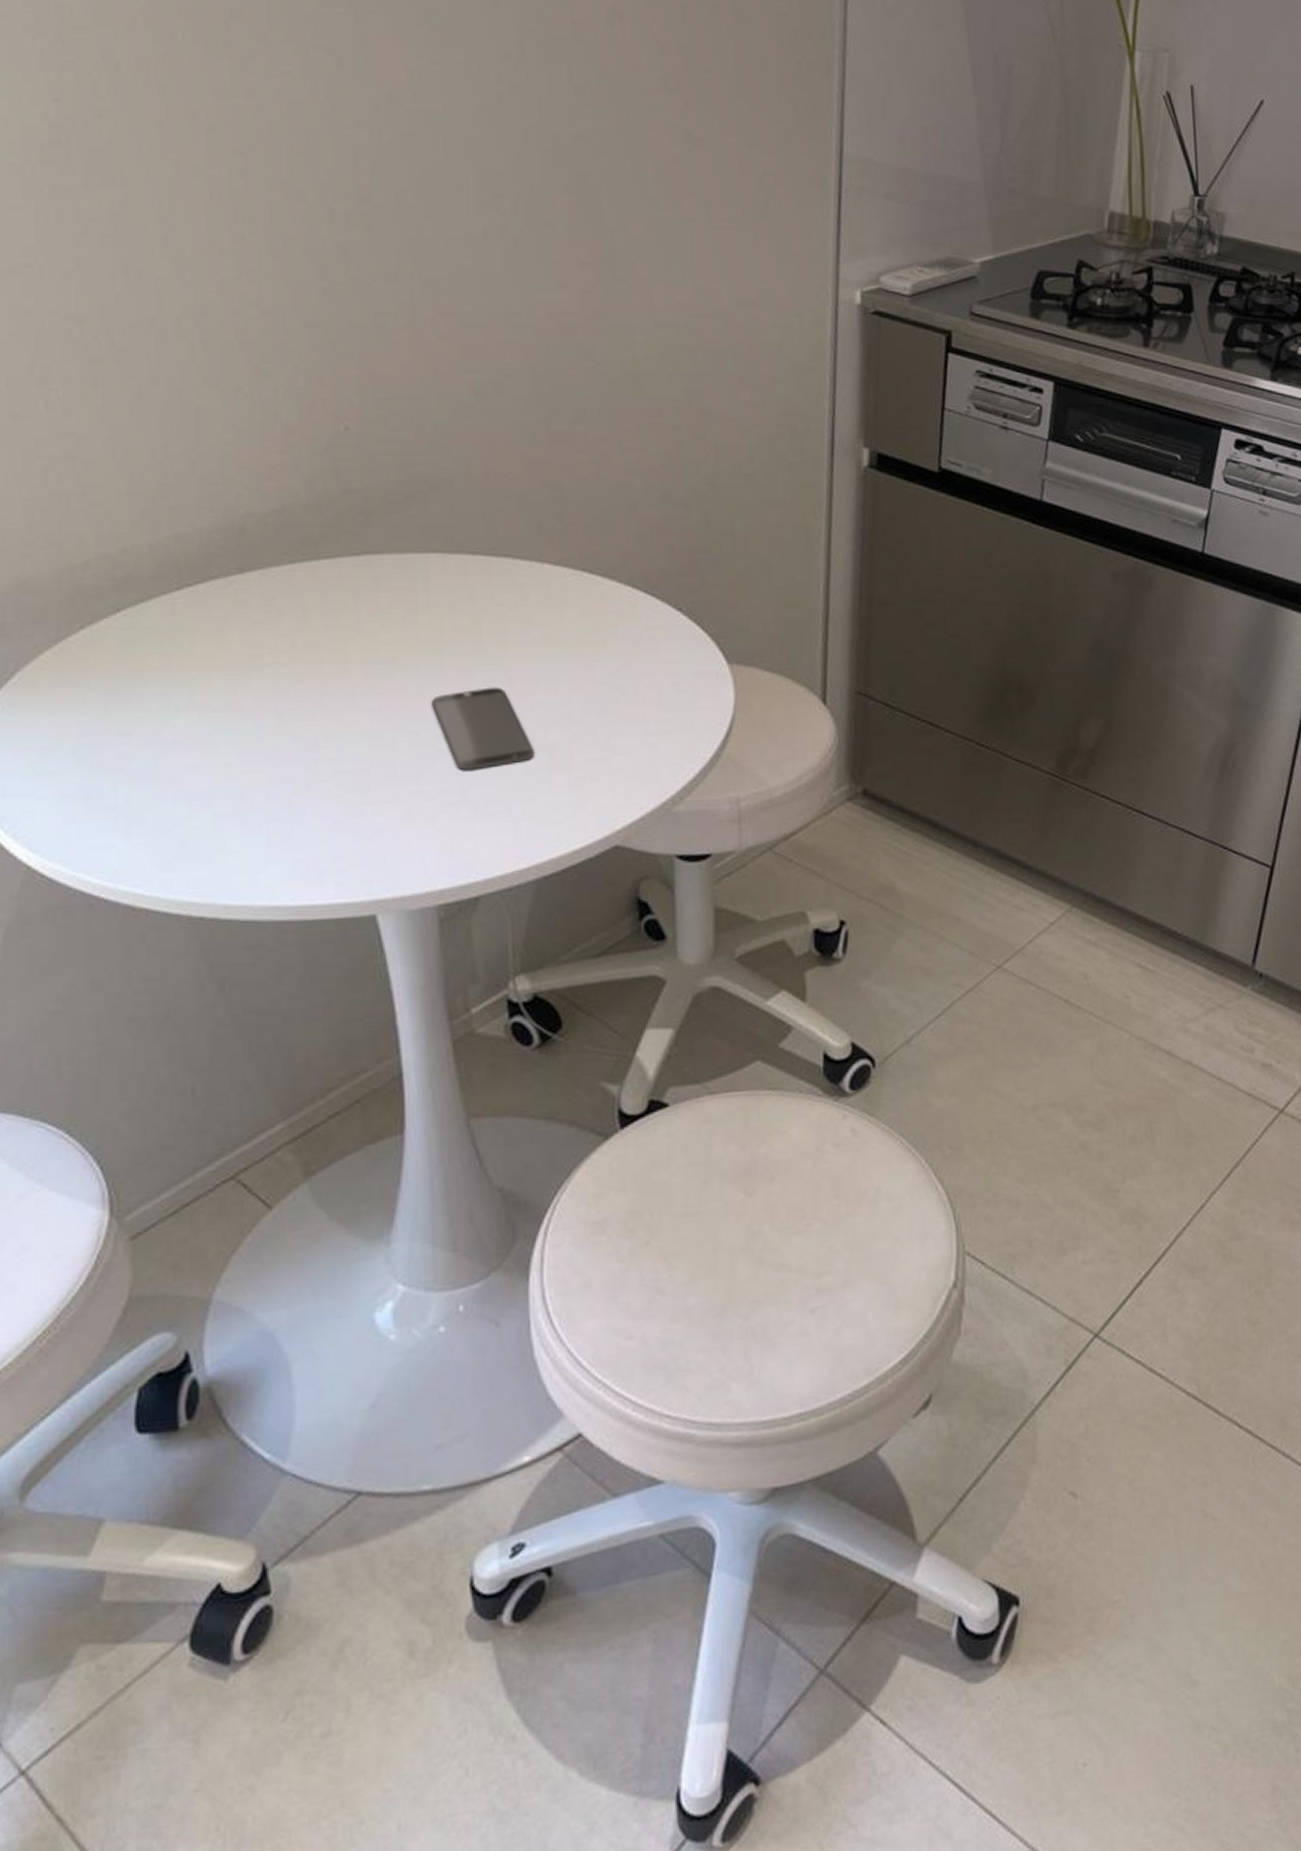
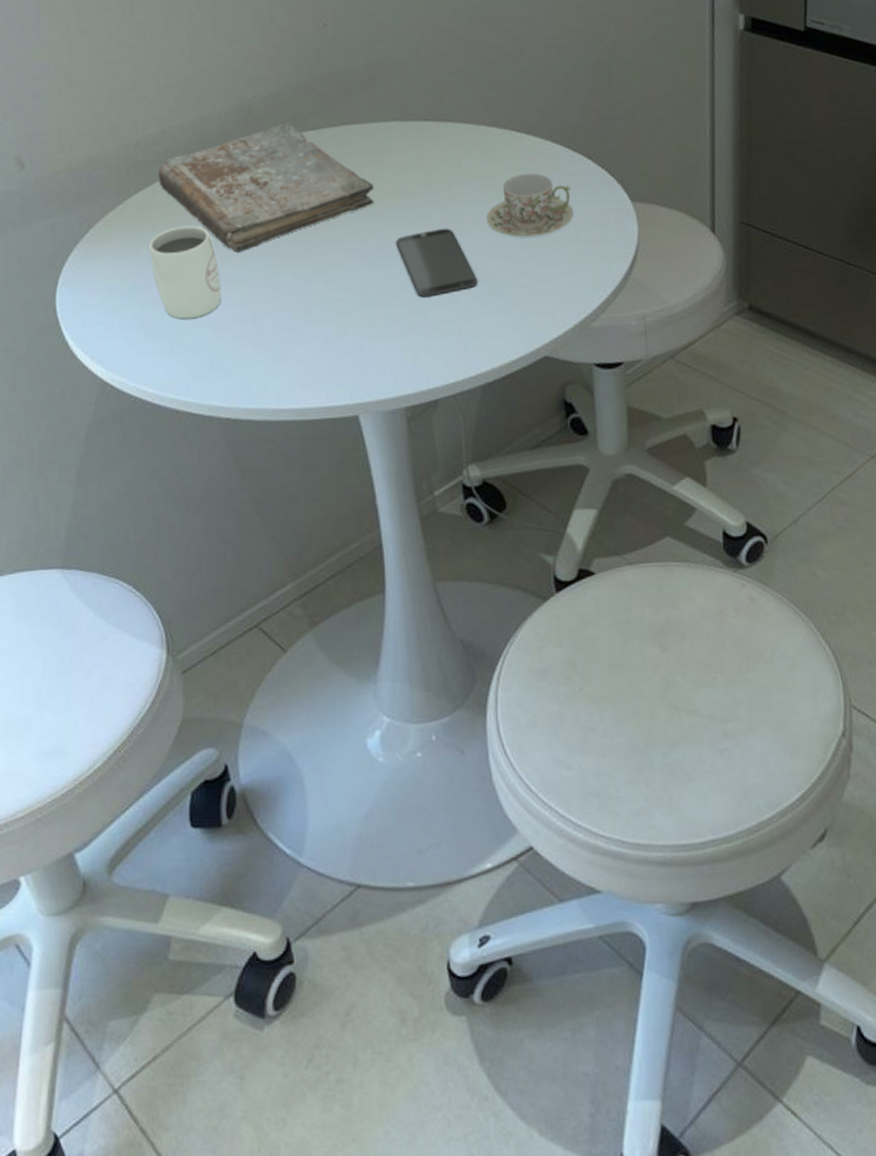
mug: none [98,672,197,792] -> present [148,225,221,320]
book: none [115,547,405,709] -> present [158,122,374,253]
teacup: none [547,624,658,702] -> present [486,173,574,238]

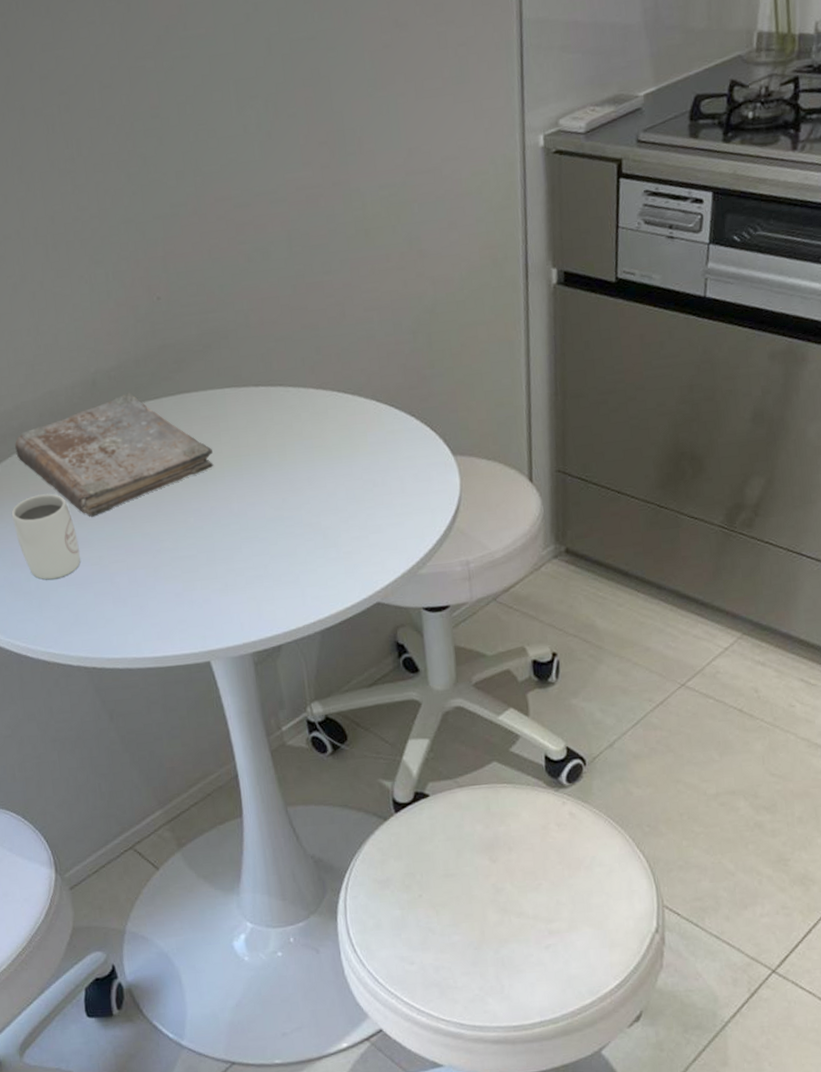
smartphone: present [396,228,478,297] -> none [236,487,313,552]
teacup: present [486,173,574,238] -> none [317,431,400,494]

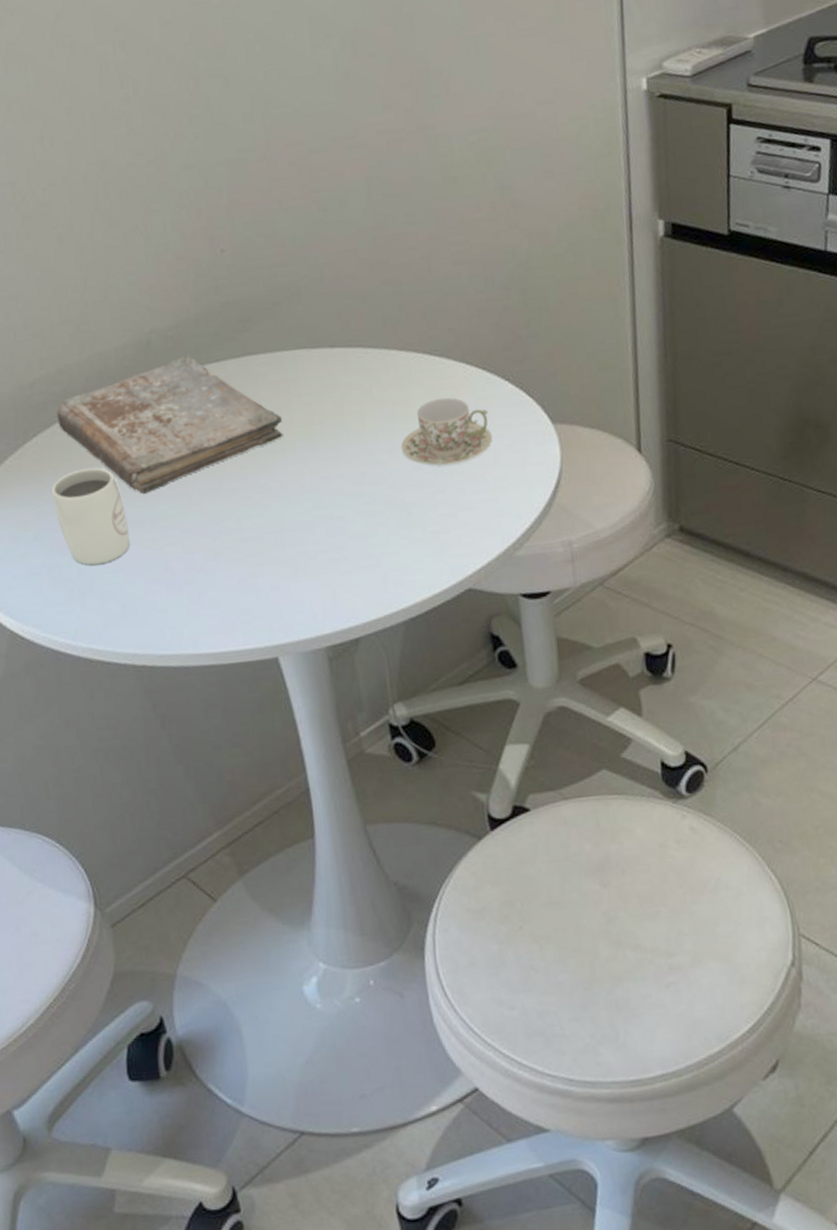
teacup: none [317,431,400,494] -> present [401,397,493,466]

